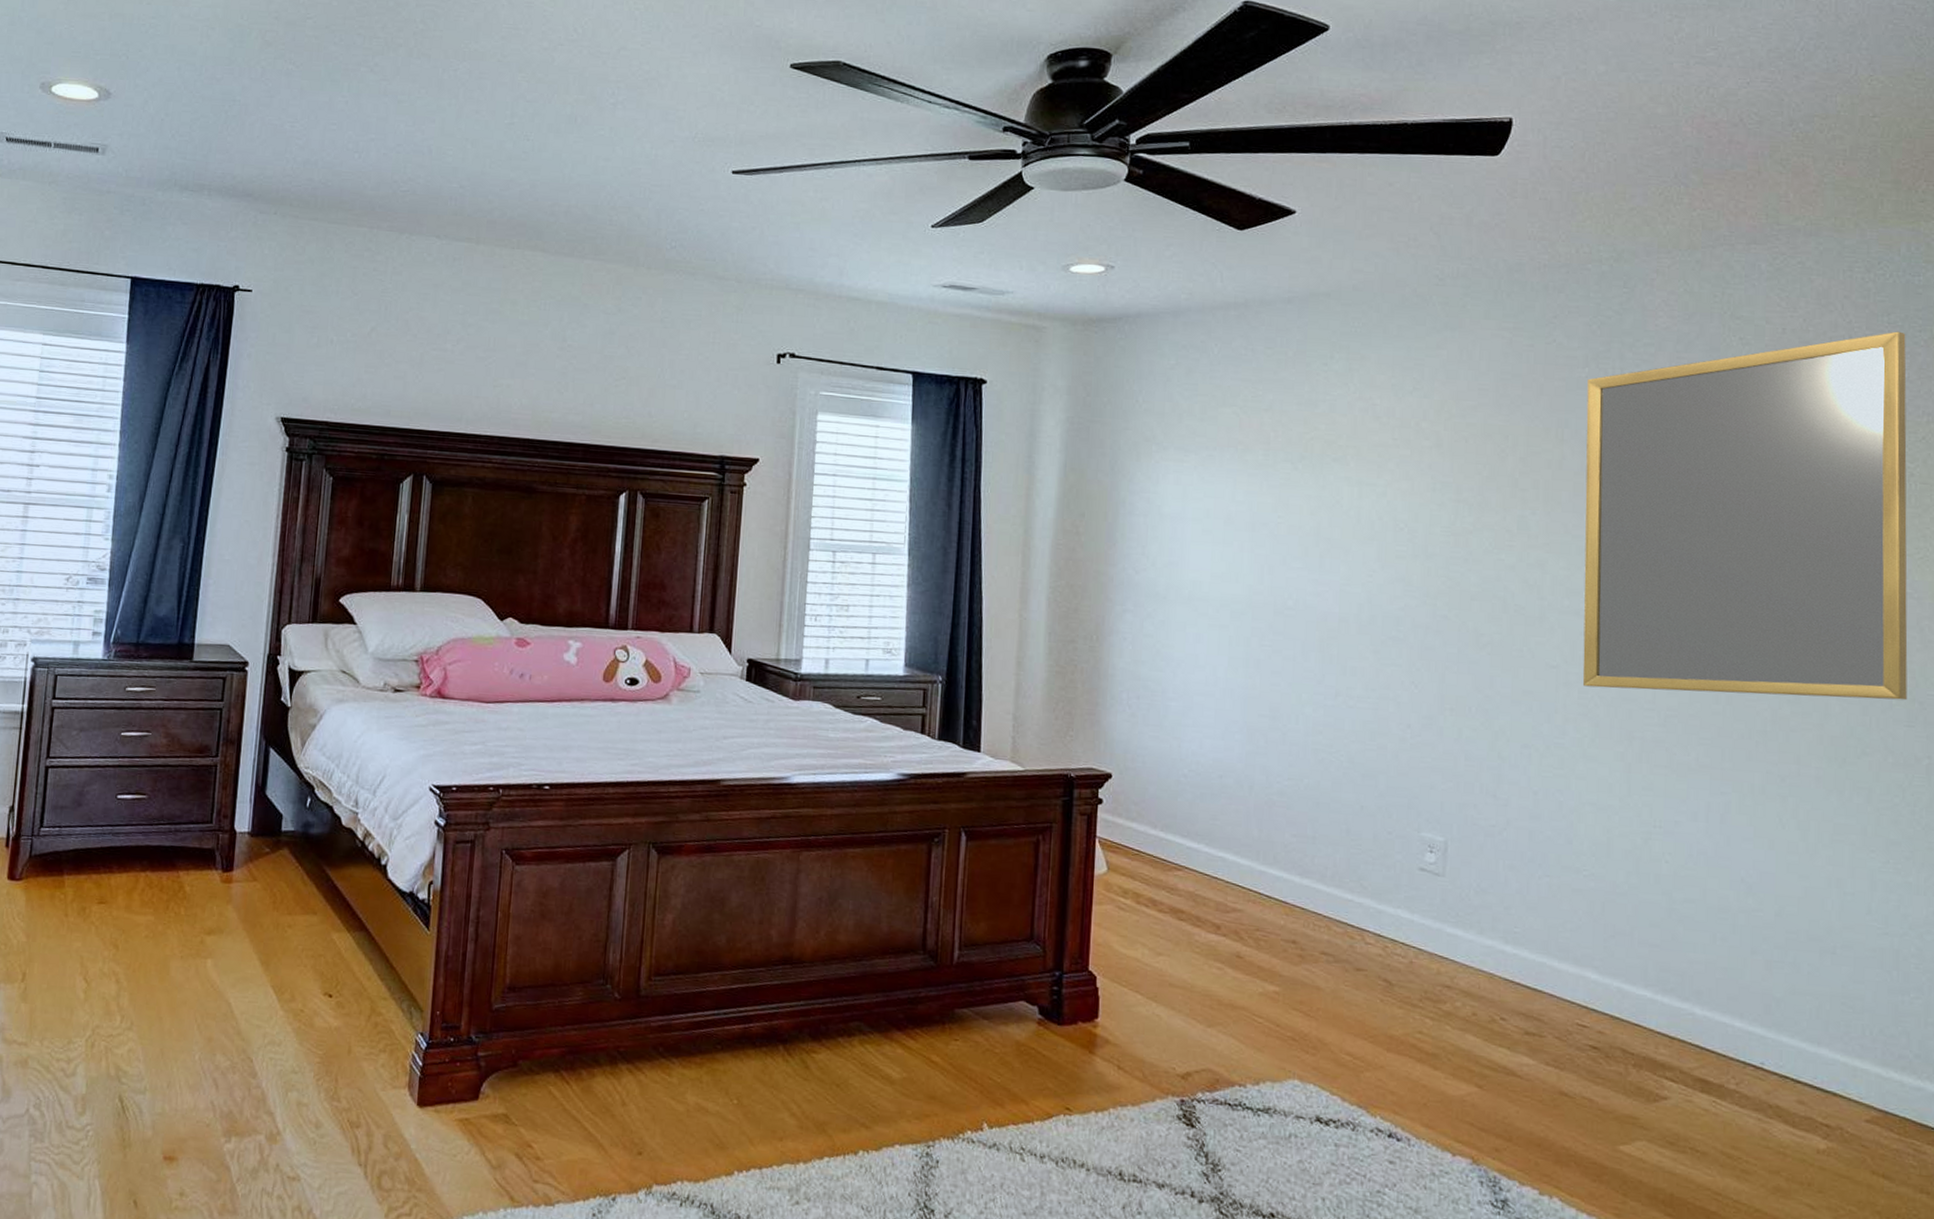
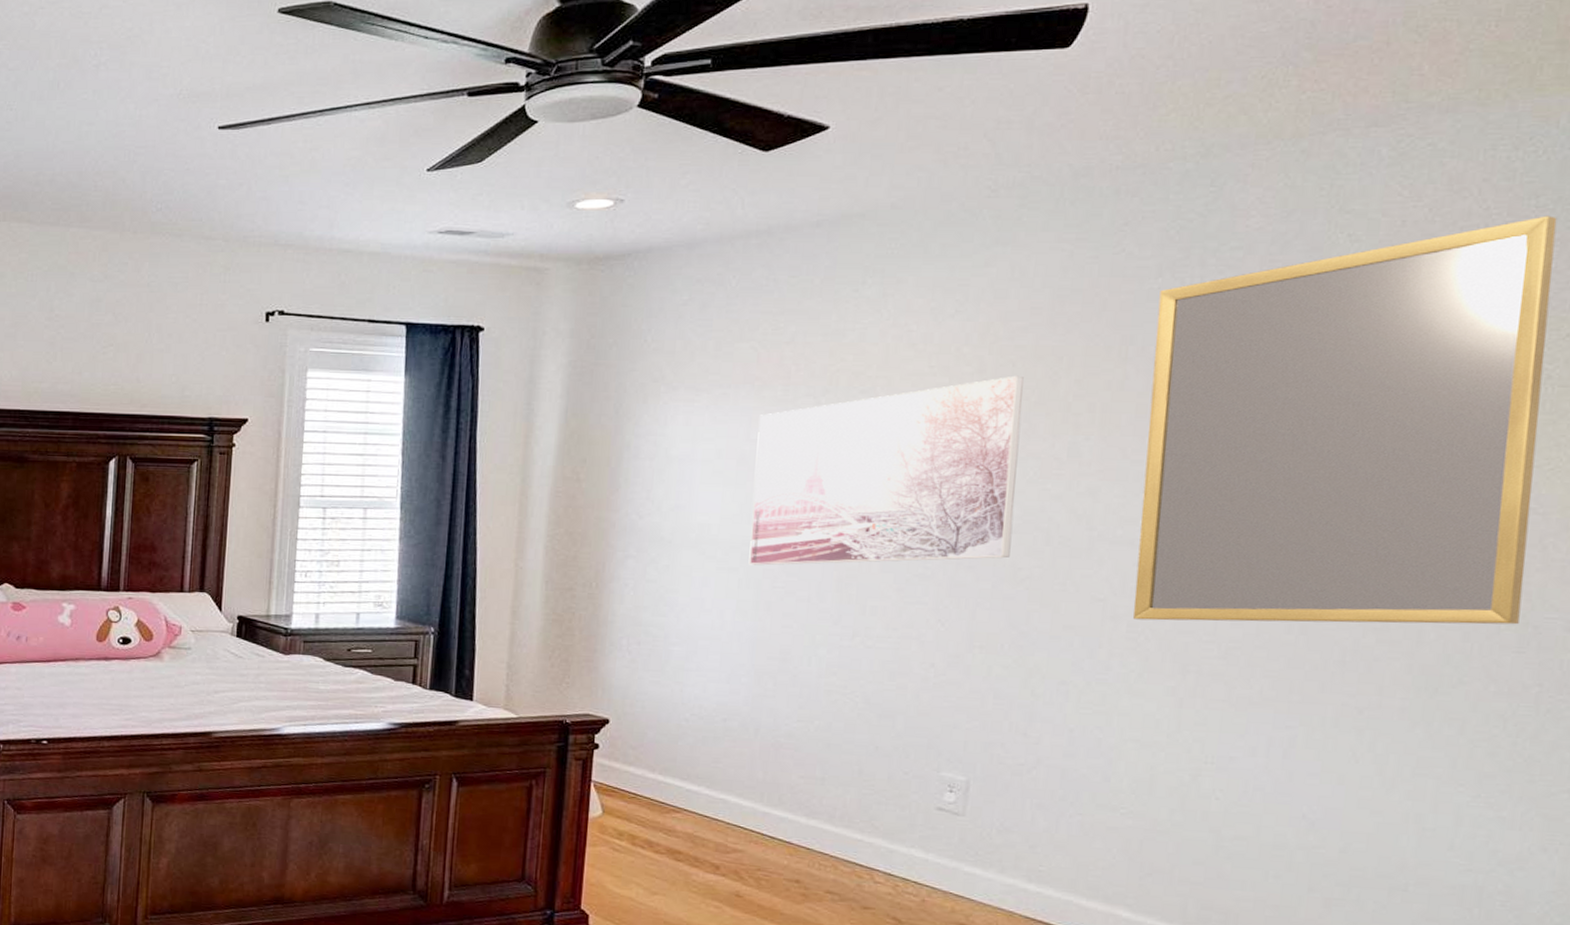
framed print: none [1238,451,1476,624] -> present [748,375,1024,566]

